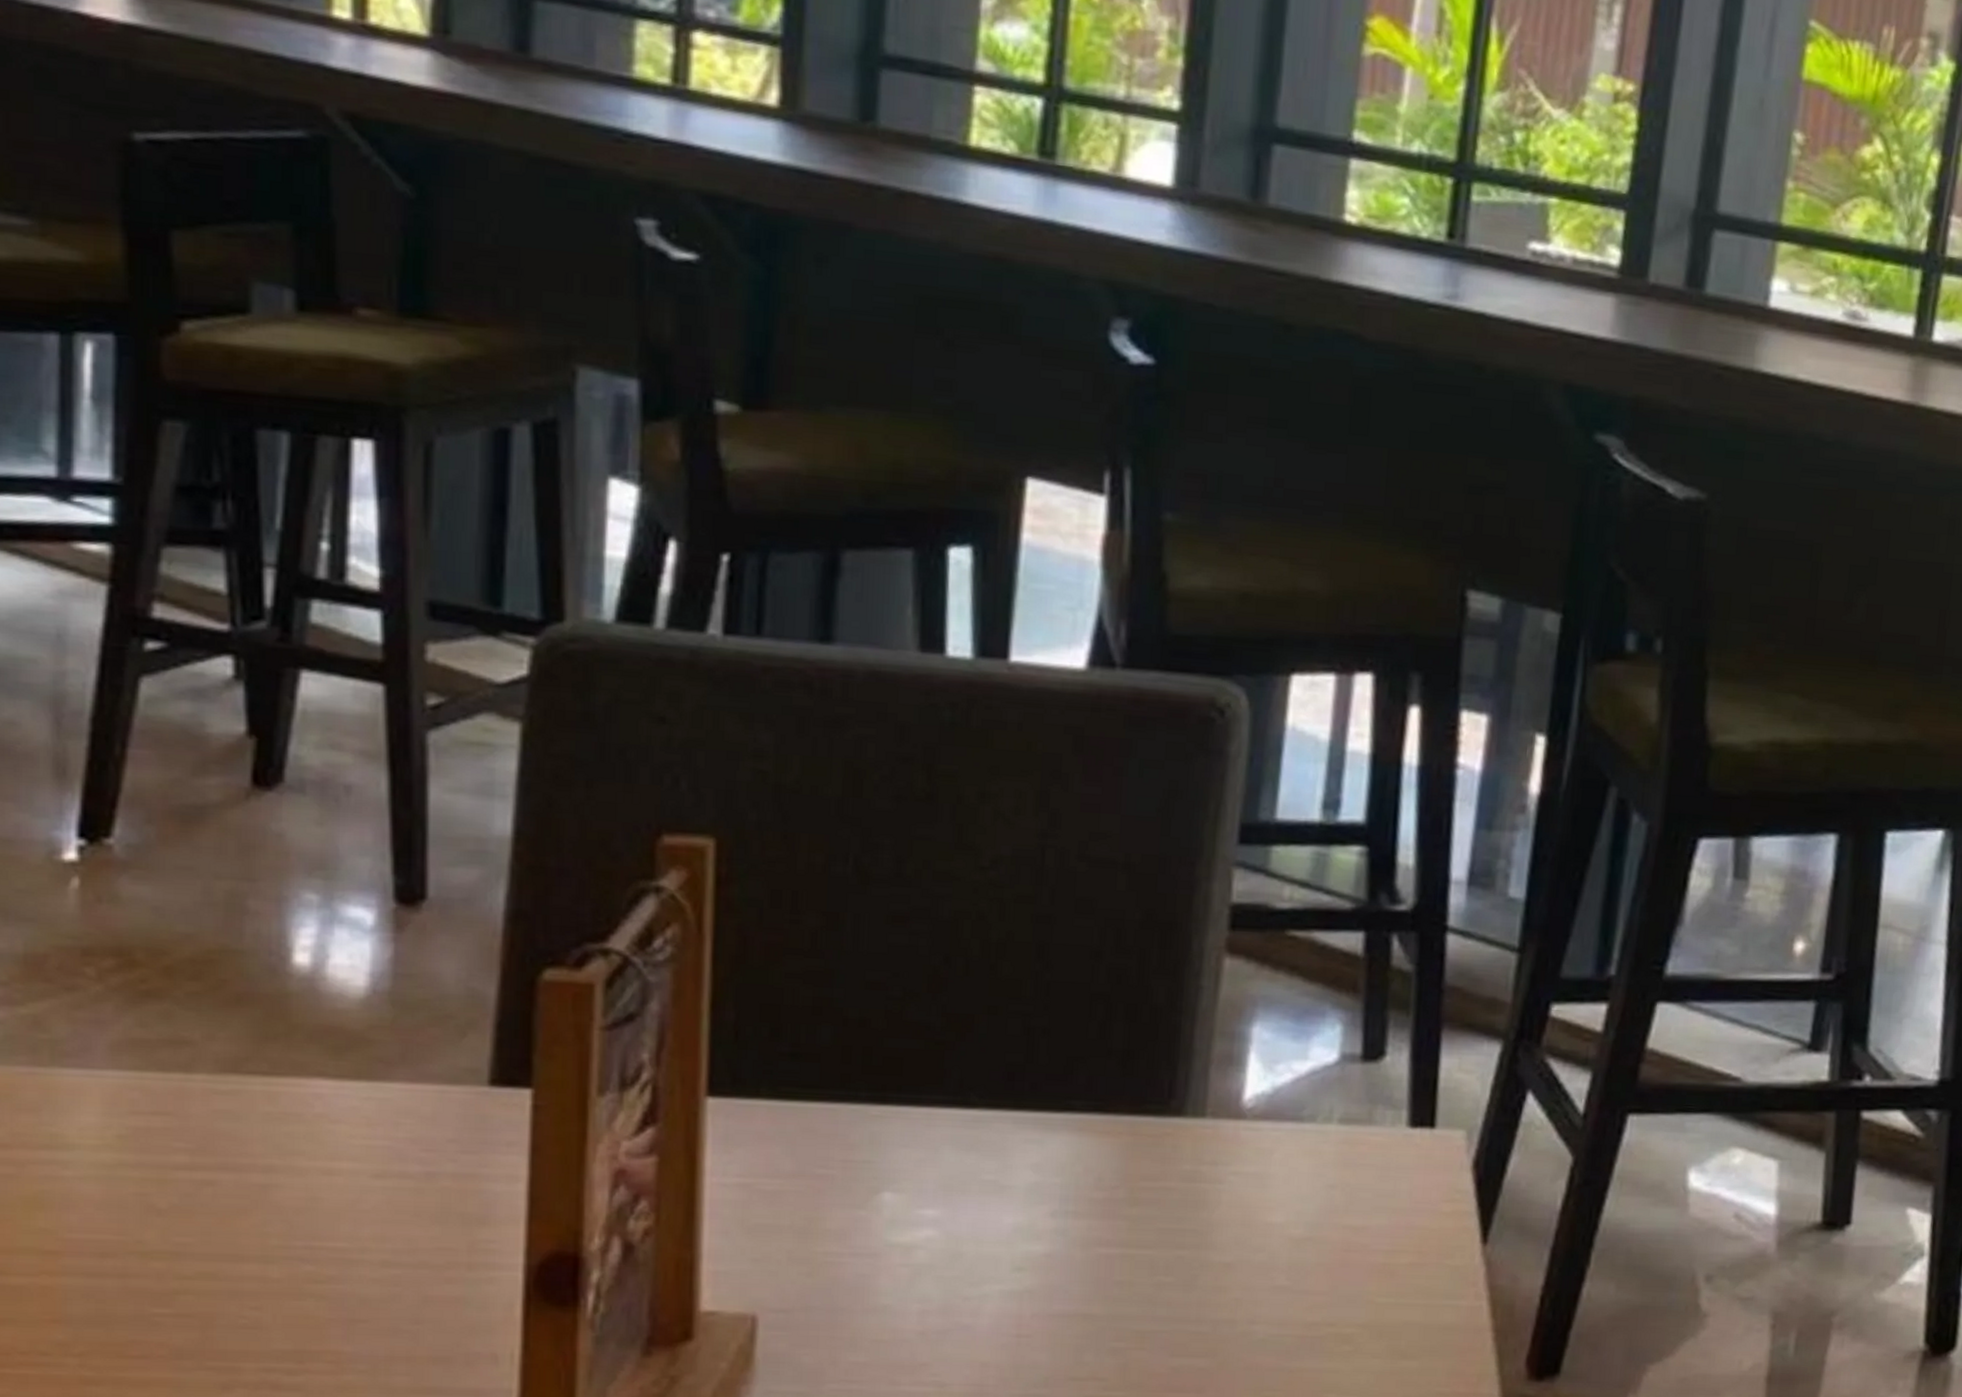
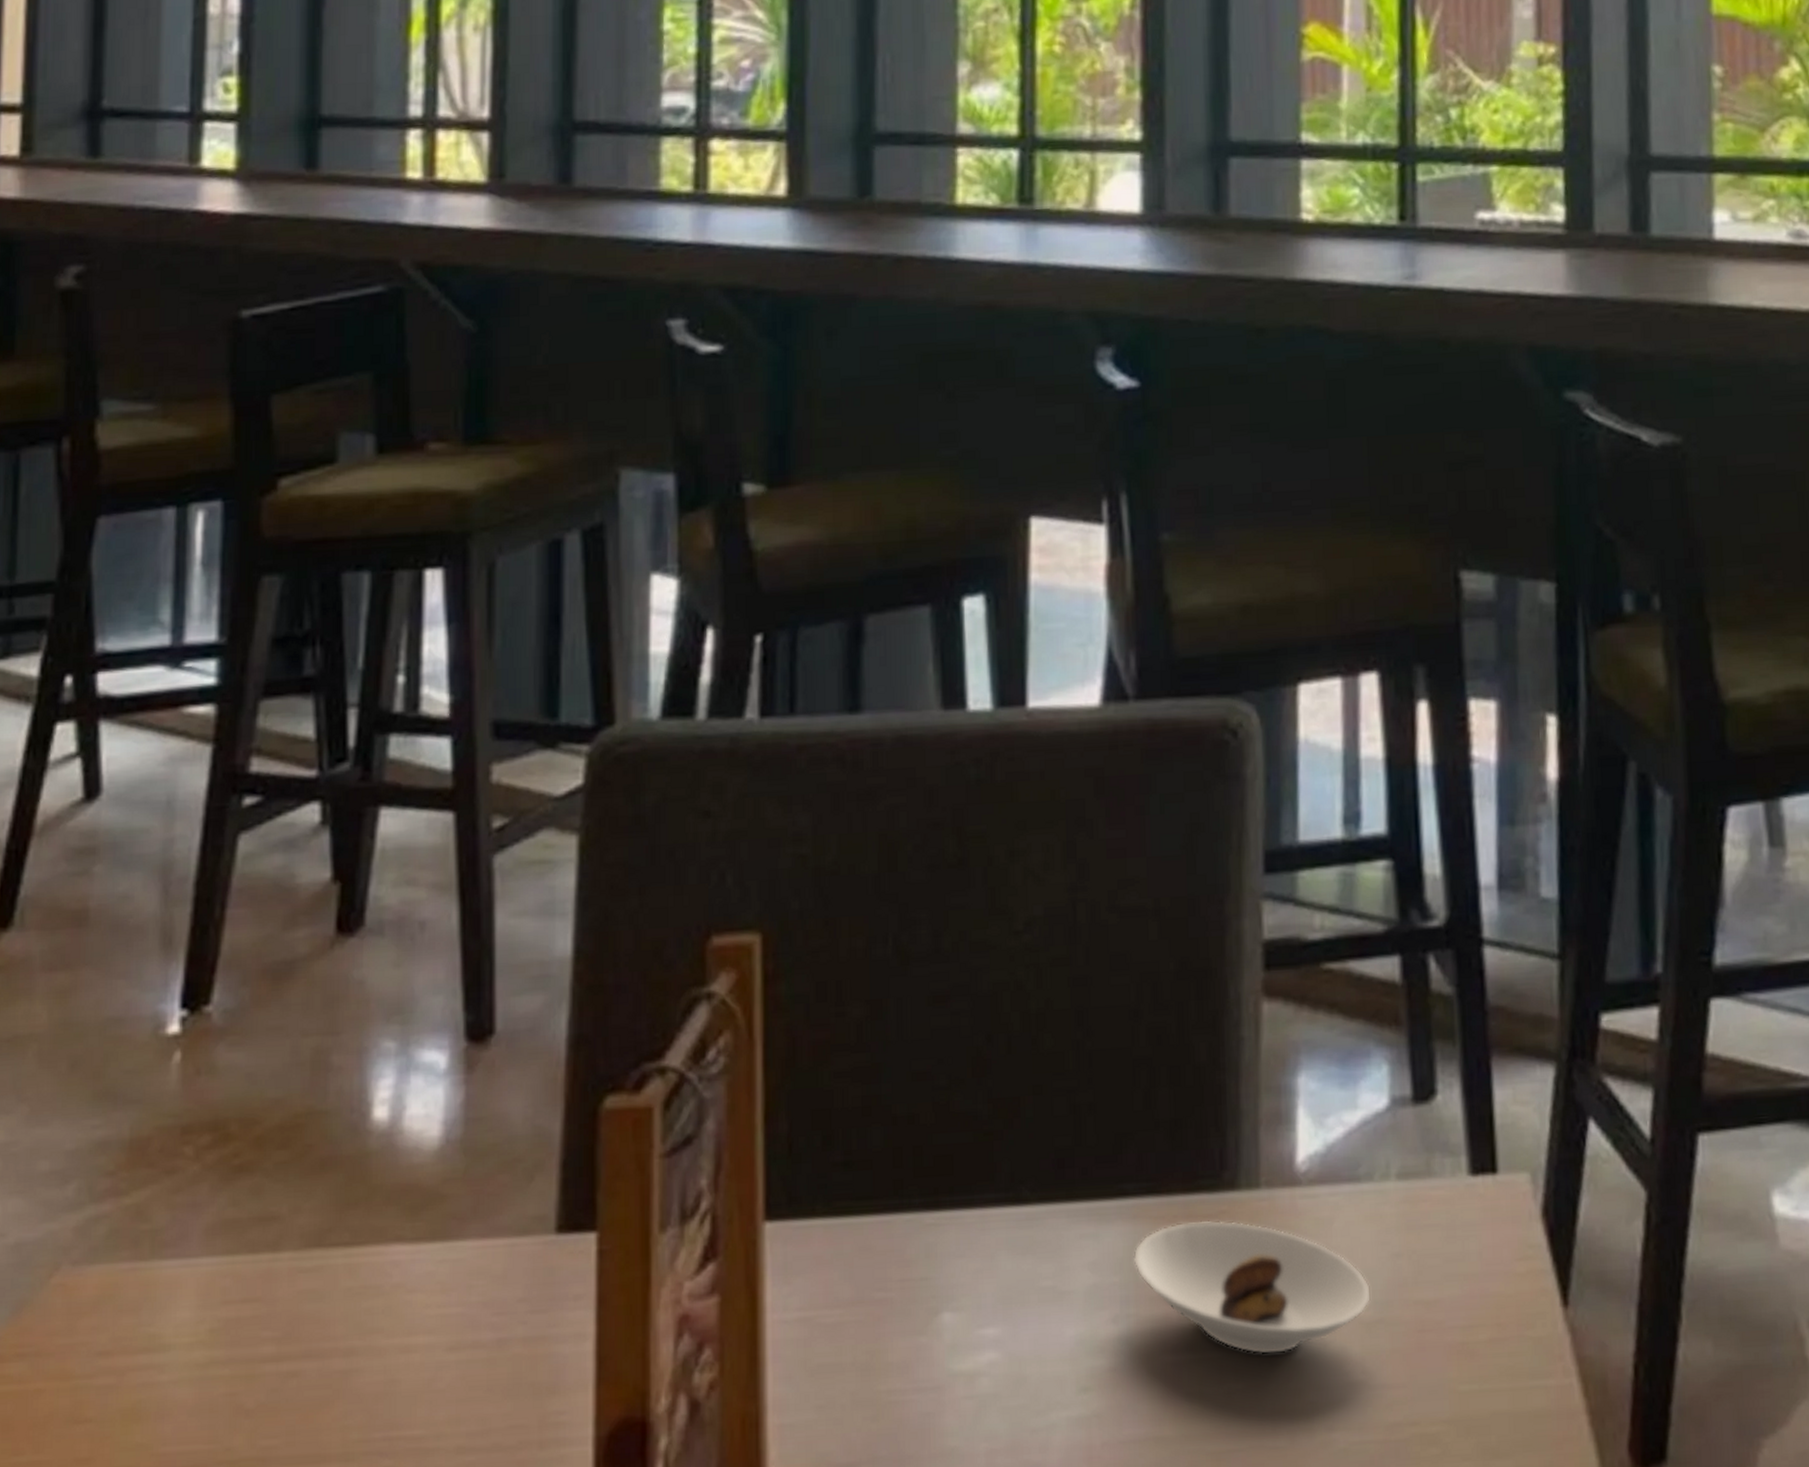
saucer: none [1075,1138,1303,1257] -> present [1133,1220,1371,1355]

